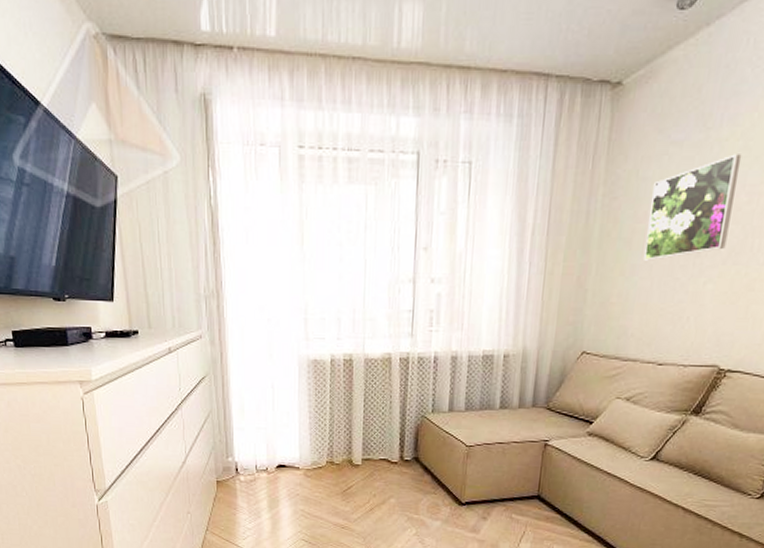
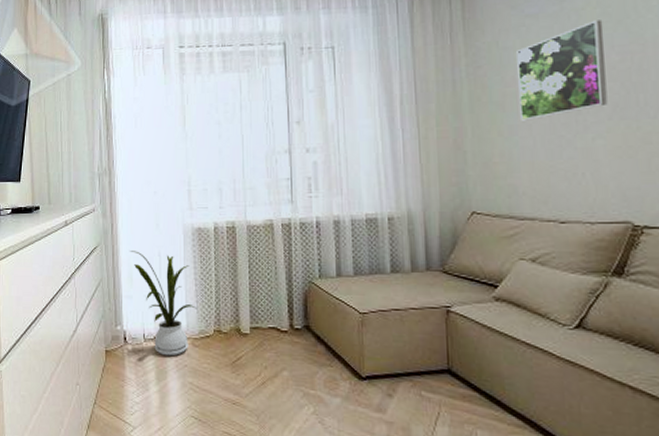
house plant: none [240,382,310,485] -> present [129,251,197,355]

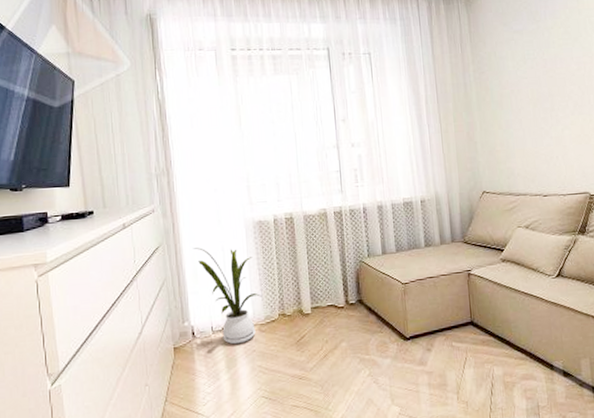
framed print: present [517,20,608,121] -> none [509,37,571,117]

